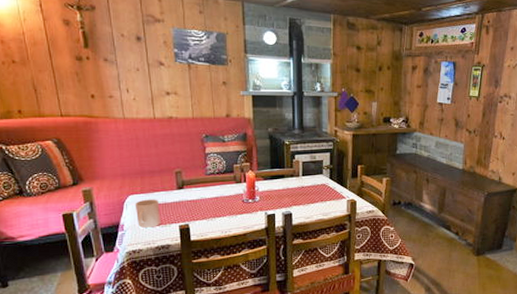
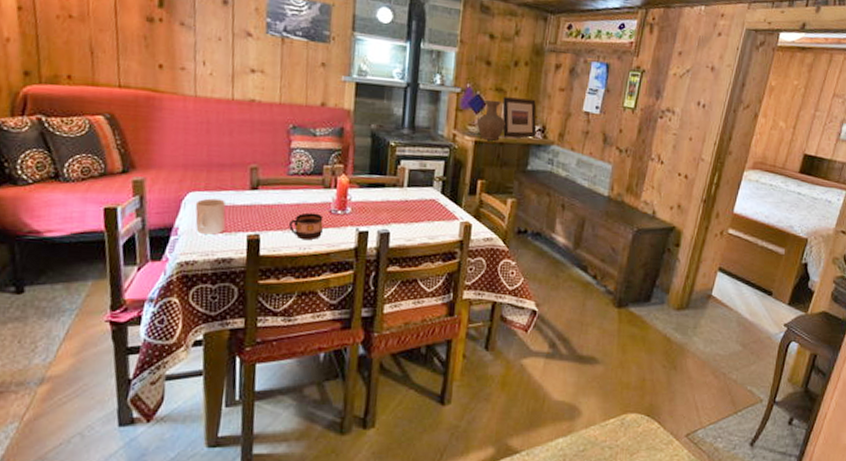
cup: none [212,203,238,226] -> present [289,212,324,241]
vase: none [353,100,376,133] -> present [477,99,506,141]
picture frame: none [372,96,402,129] -> present [502,97,537,138]

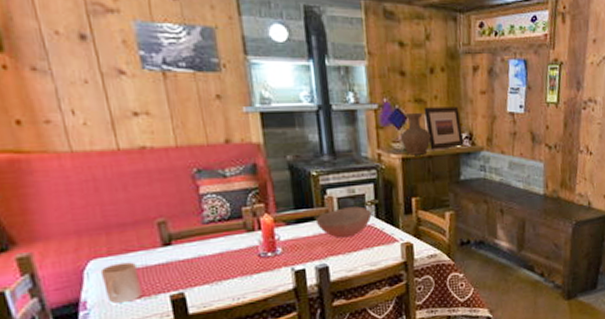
cup: present [289,212,324,241] -> none [216,259,255,290]
bowl: none [385,179,438,208] -> present [315,206,372,238]

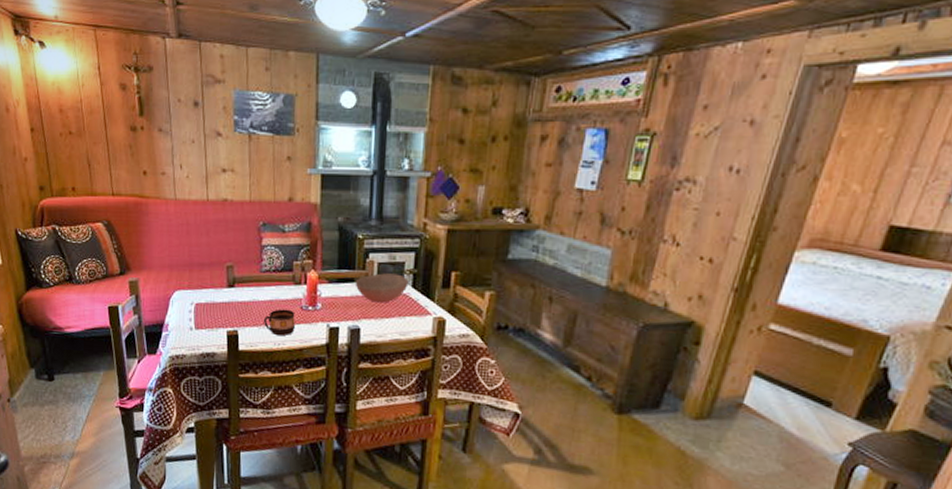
cup: present [100,262,143,305] -> none [181,296,208,332]
cup: none [216,259,255,290] -> present [264,309,295,336]
vase: present [401,112,431,155] -> none [450,182,482,228]
picture frame: present [424,106,464,150] -> none [478,178,518,224]

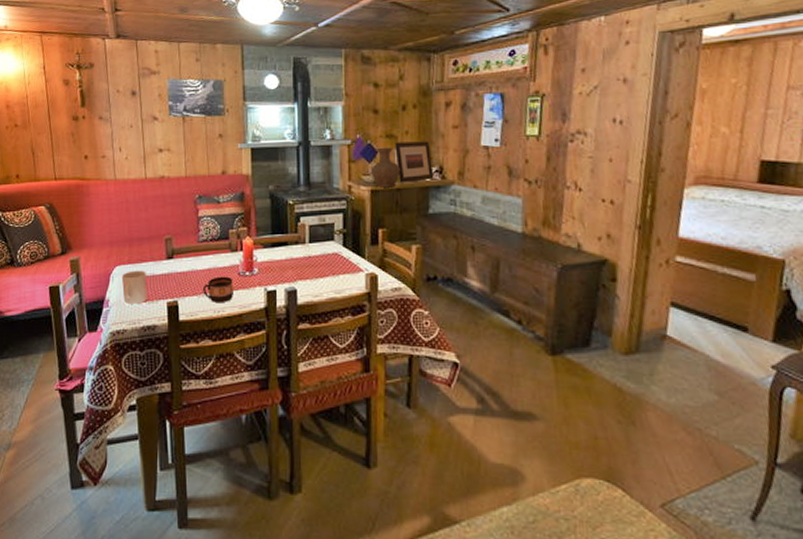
cup: none [181,296,208,332] -> present [121,270,148,305]
bowl: present [355,273,409,303] -> none [288,235,339,264]
vase: none [450,182,482,228] -> present [371,147,400,188]
picture frame: none [478,178,518,224] -> present [395,141,434,183]

